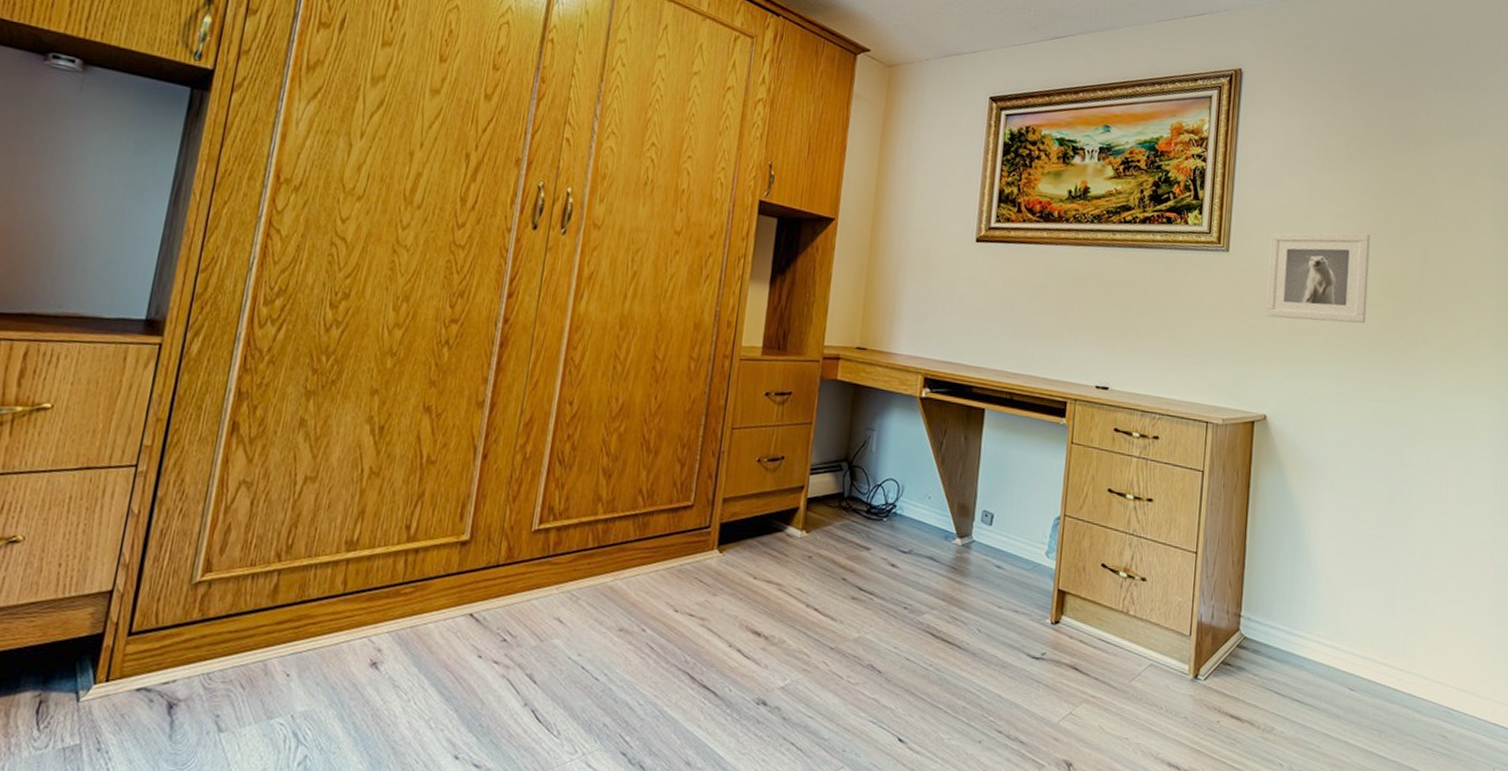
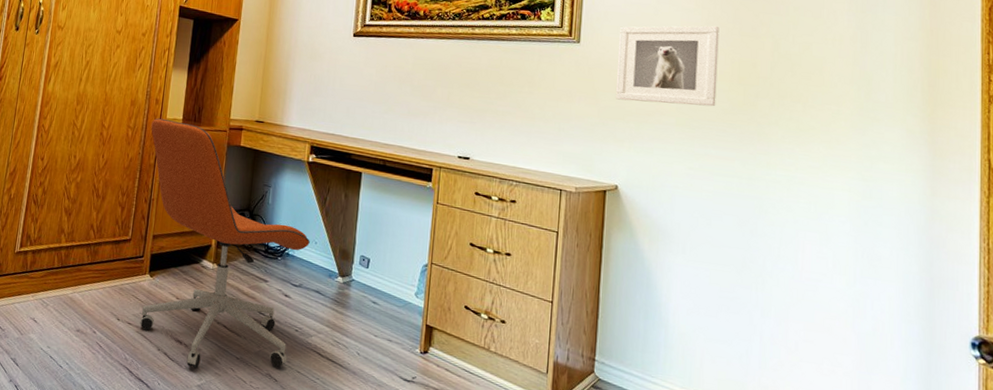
office chair: none [705,346,922,666] -> present [140,118,310,369]

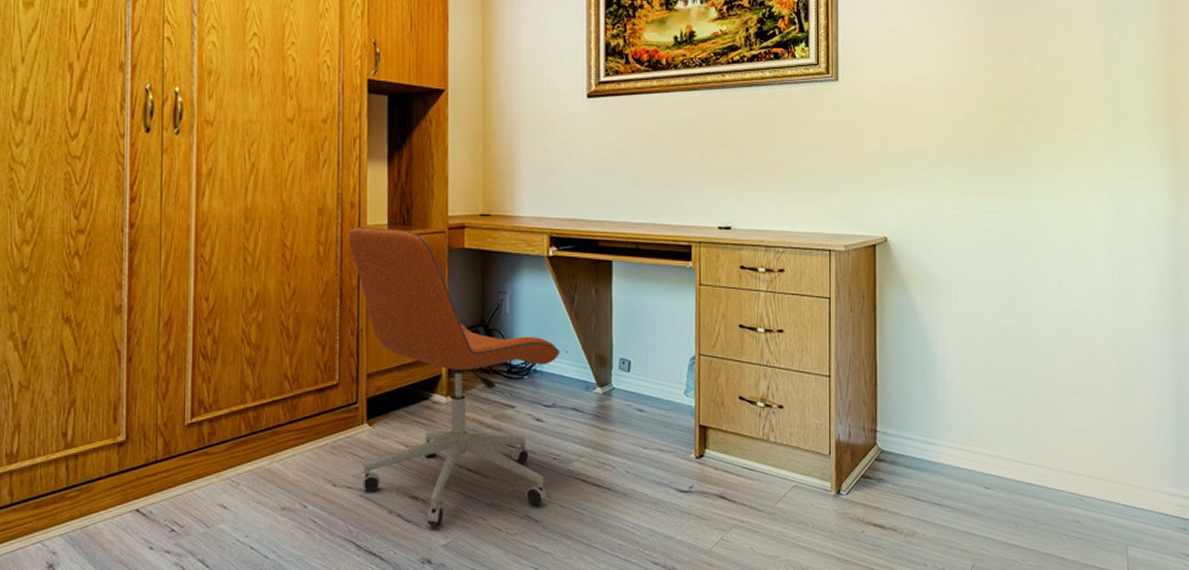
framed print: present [616,25,720,107] -> none [878,47,978,141]

